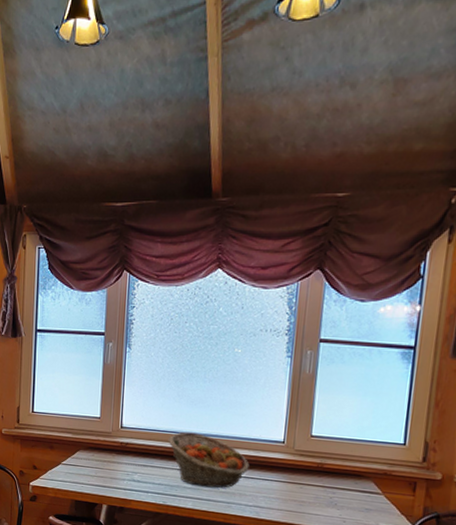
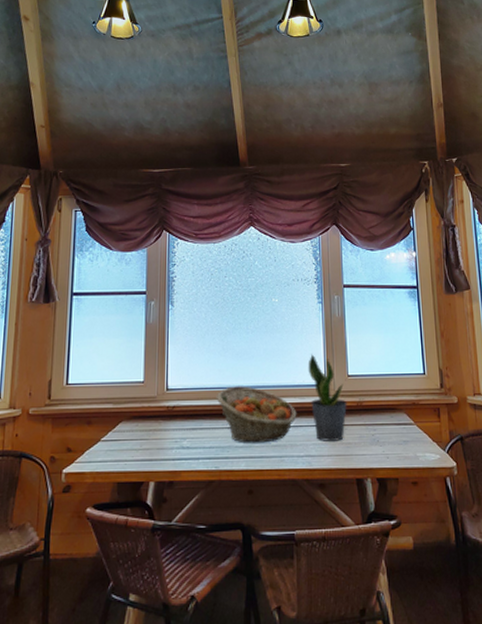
potted plant: none [265,410,306,498] -> present [308,354,347,441]

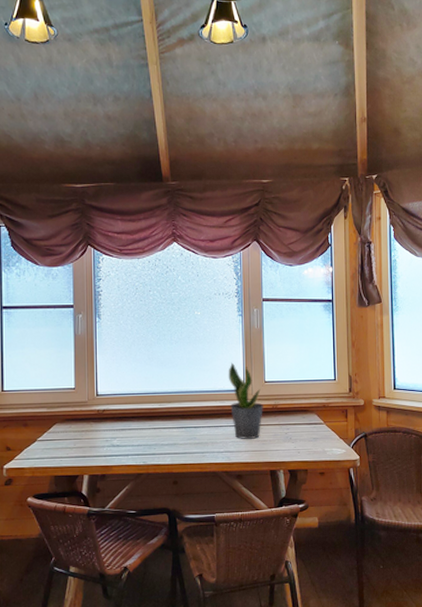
fruit basket: present [216,386,297,443] -> none [143,391,217,442]

